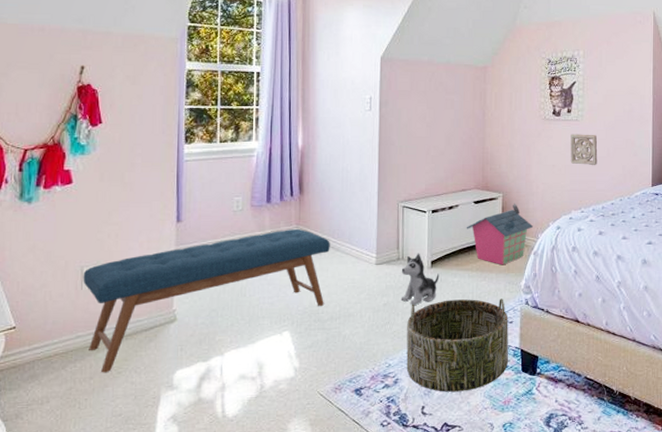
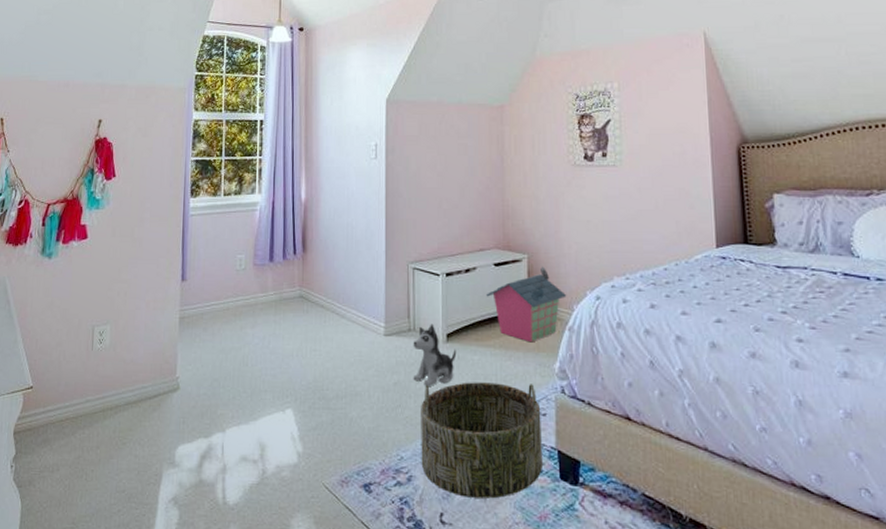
bench: present [83,229,330,373] -> none [93,292,335,443]
wall ornament: present [570,134,598,166] -> none [607,182,643,222]

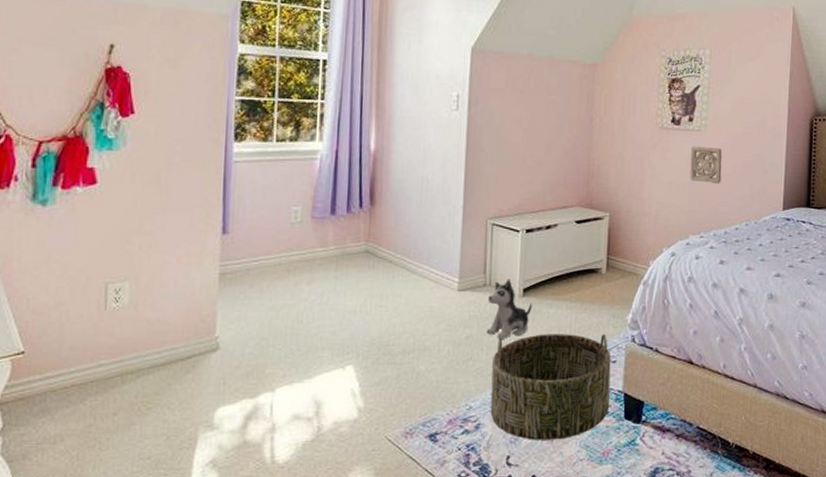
toy house: present [486,266,567,343] -> none [565,224,645,296]
wall ornament: none [607,182,643,222] -> present [690,146,722,184]

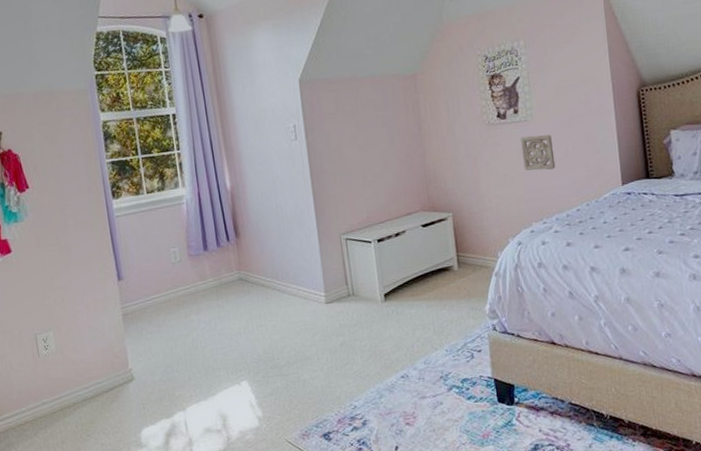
plush toy: present [486,279,533,339] -> none [353,287,396,342]
basket: present [490,334,611,440] -> none [367,326,482,430]

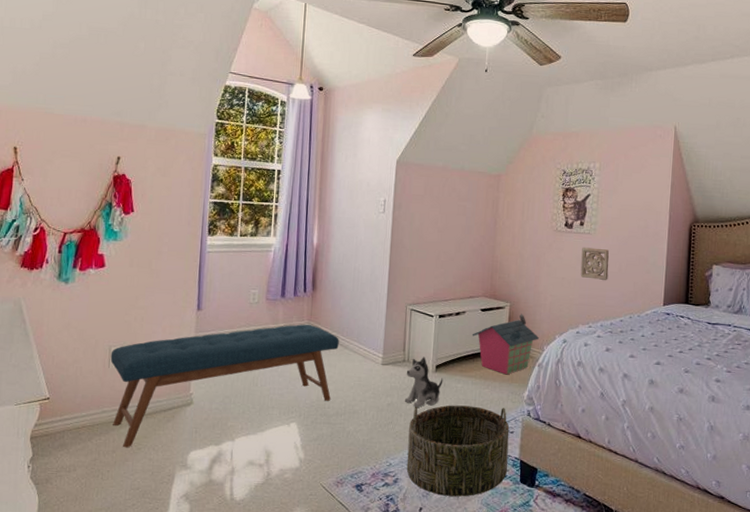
bench: none [37,274,278,437] -> present [110,324,339,448]
plush toy: none [353,287,396,342] -> present [404,356,443,407]
basket: none [367,326,482,430] -> present [406,405,510,497]
toy house: none [416,221,491,291] -> present [472,313,540,375]

